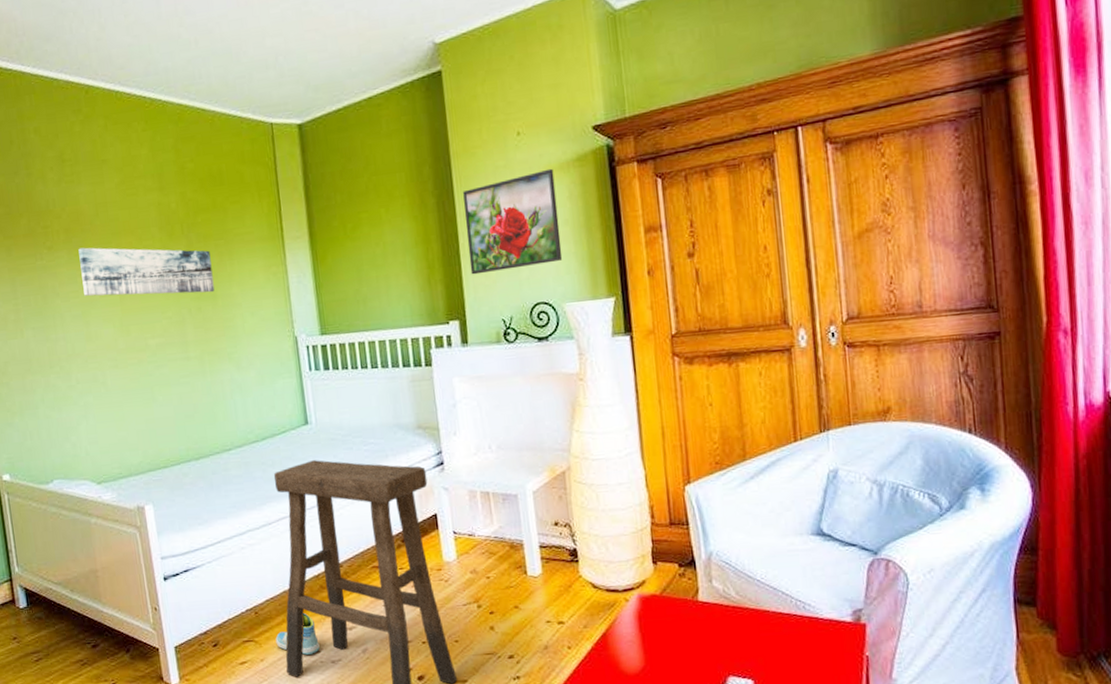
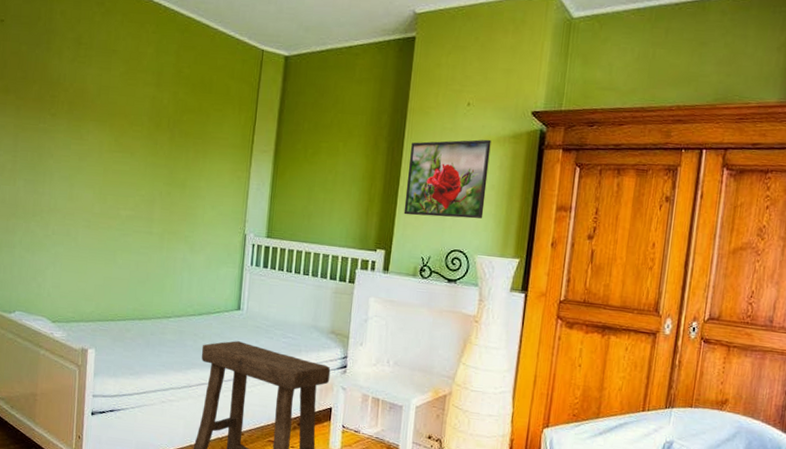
wall art: present [78,247,215,296] -> none [74,120,188,182]

